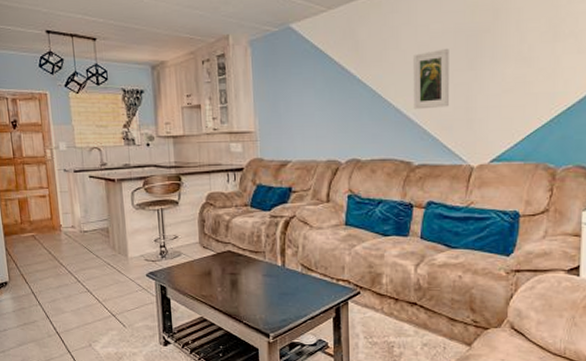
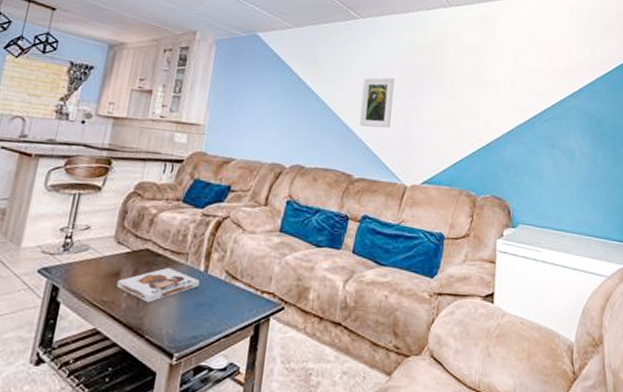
board game: none [210,264,280,295] -> present [116,267,200,303]

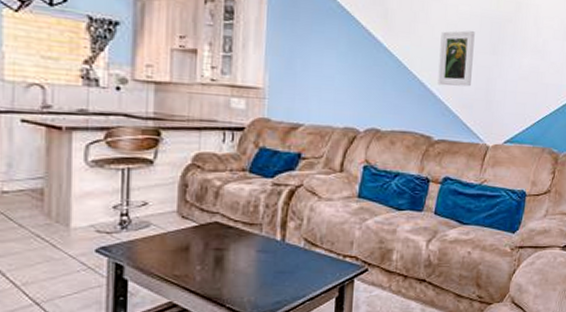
board game: present [116,267,200,303] -> none [187,238,278,274]

